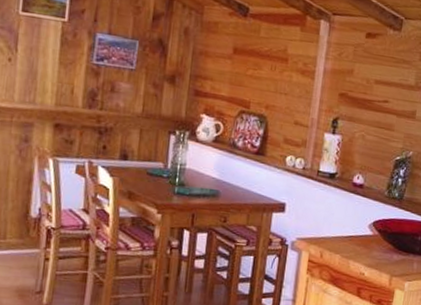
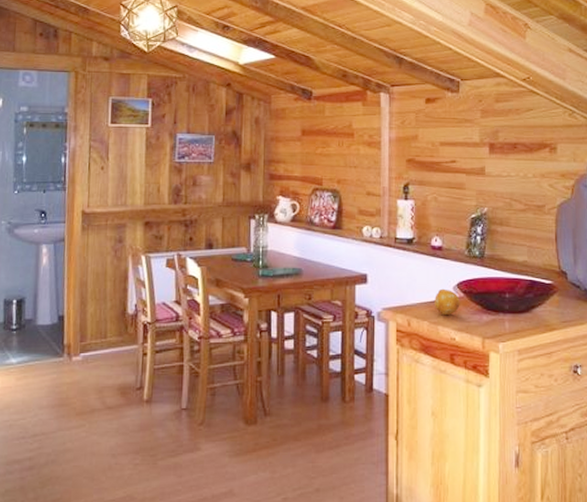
fruit: none [348,225,374,251] -> present [435,288,460,315]

